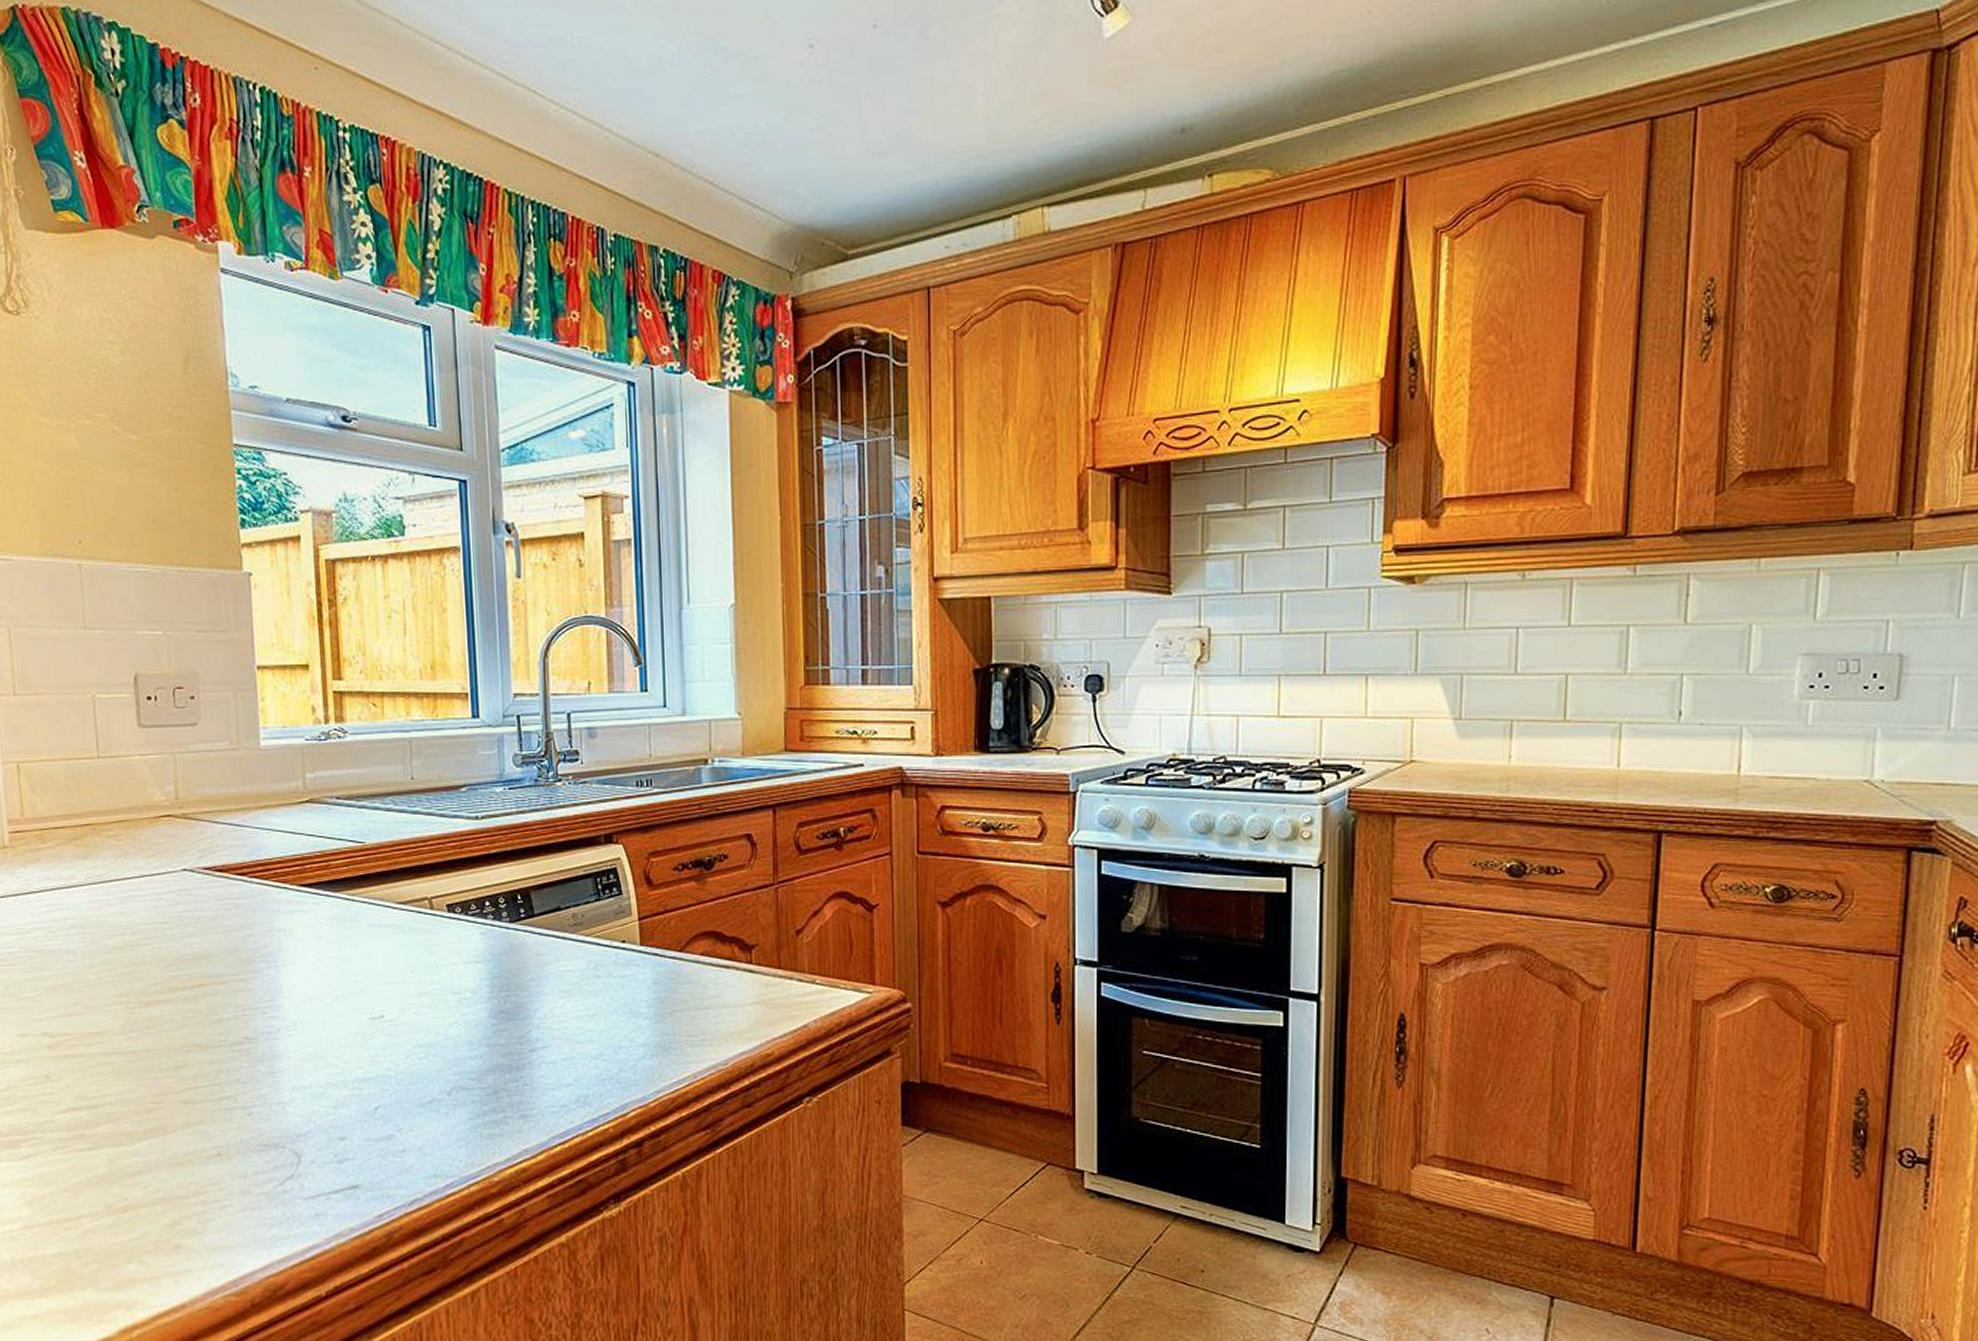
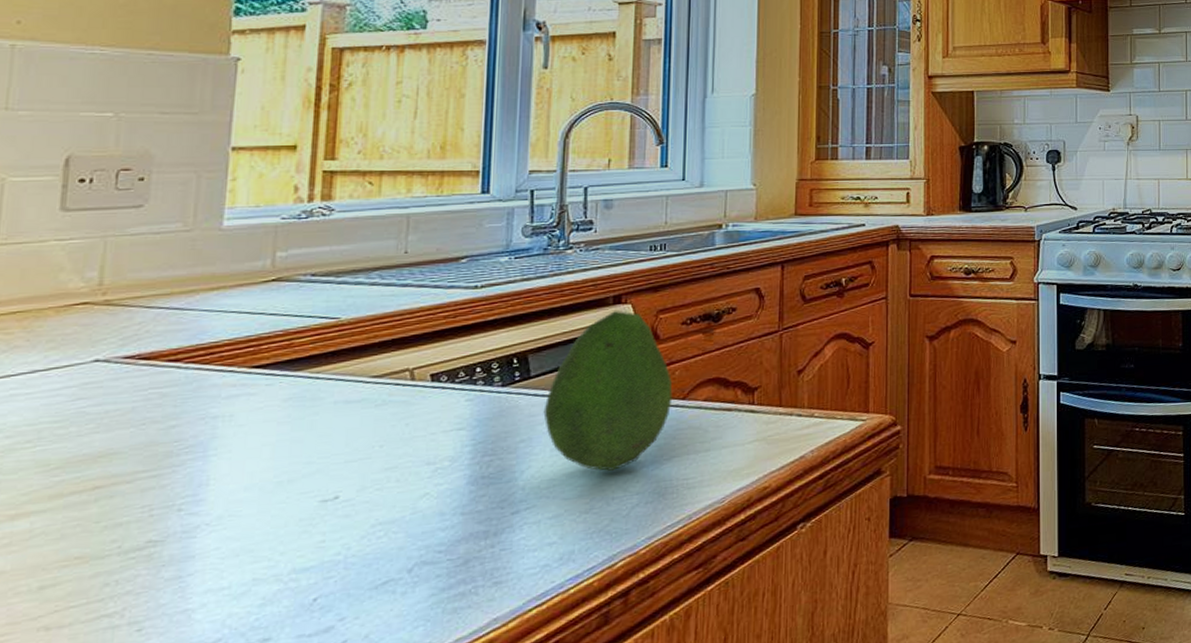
fruit: none [549,851,670,1019] -> present [543,311,673,471]

